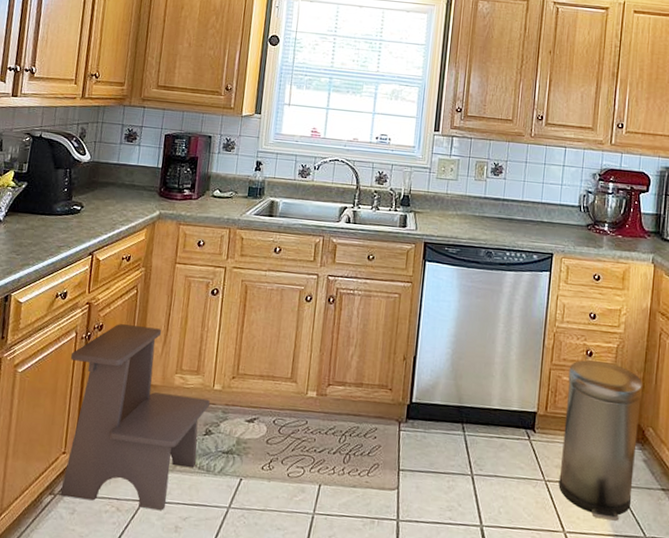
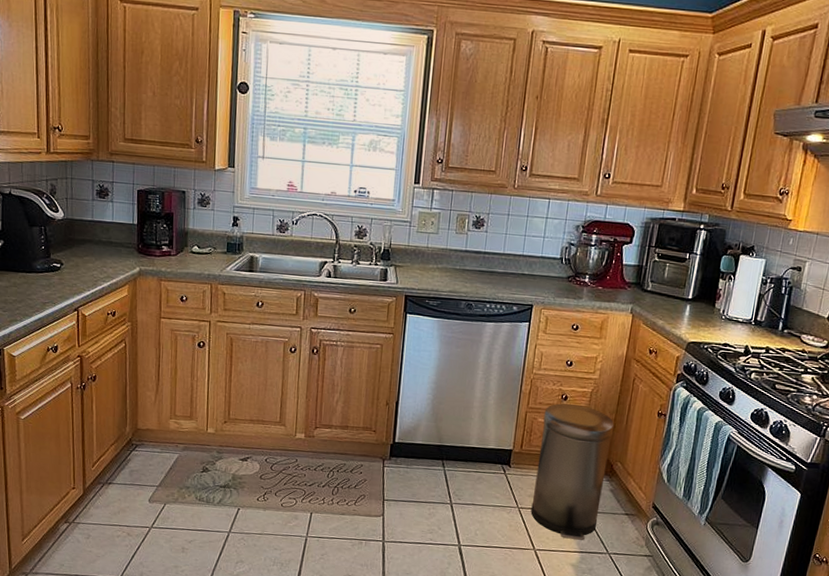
step stool: present [60,324,210,510] -> none [69,375,205,535]

